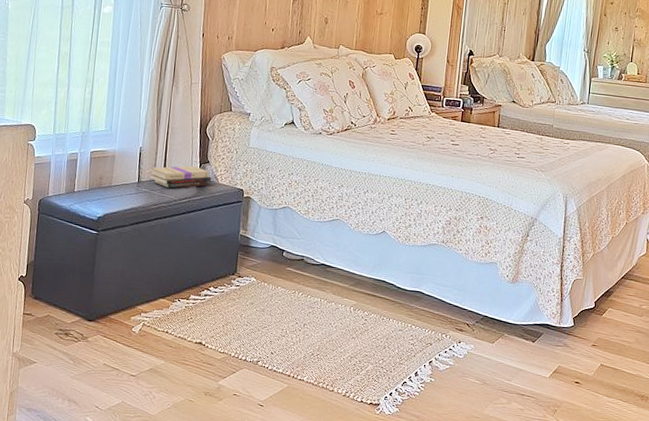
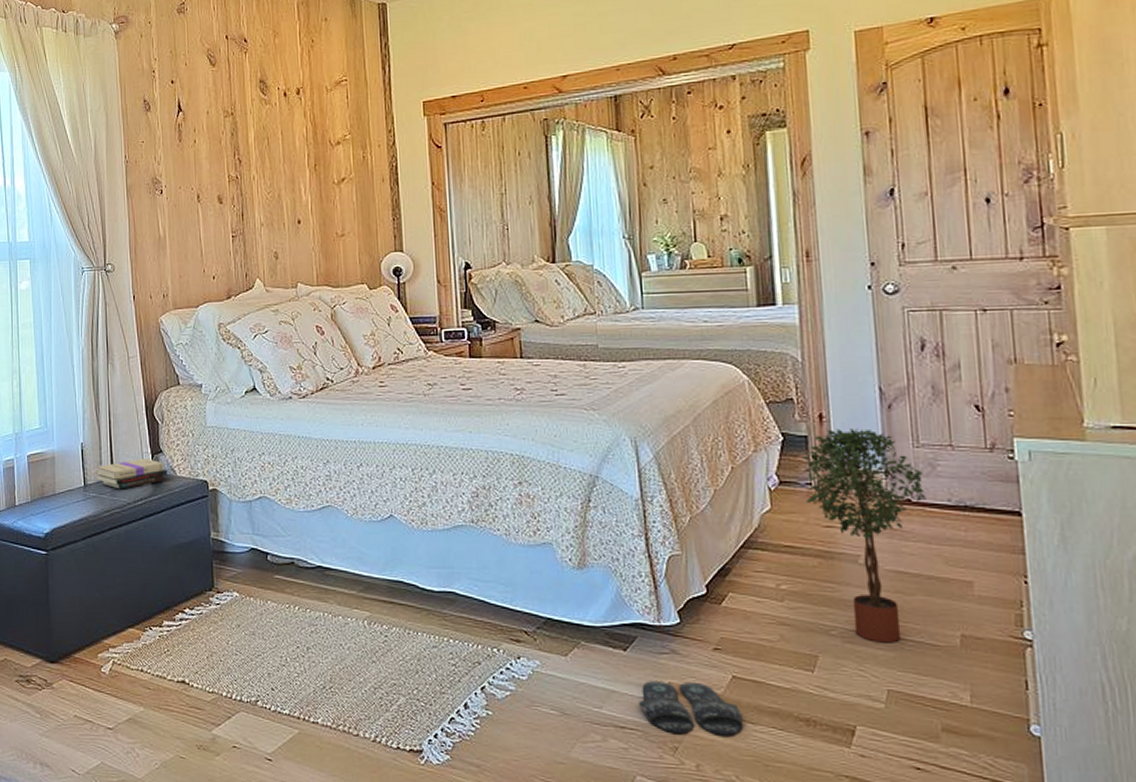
slippers: none [536,364,603,405] -> present [639,681,744,738]

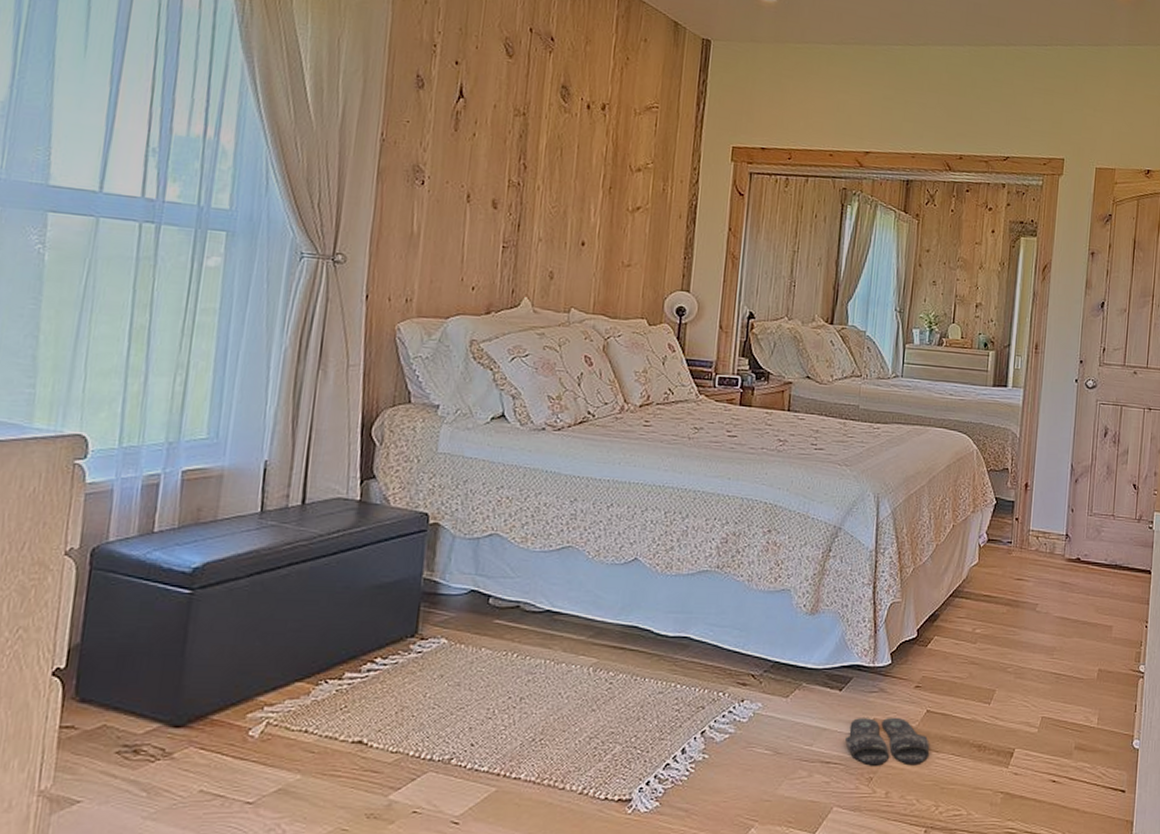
books: present [96,457,168,489] -> none [280,483,379,519]
potted tree: present [803,429,926,643] -> none [1005,496,1091,678]

